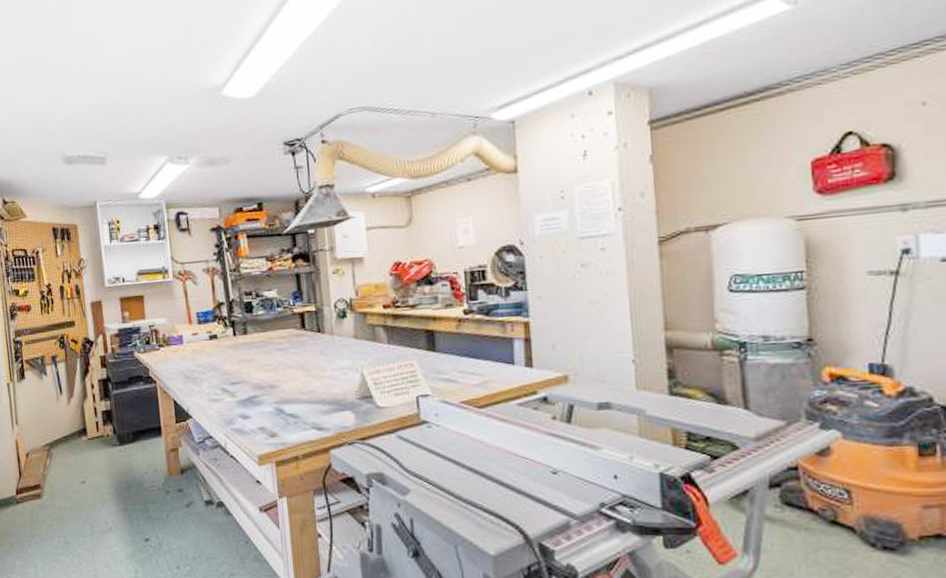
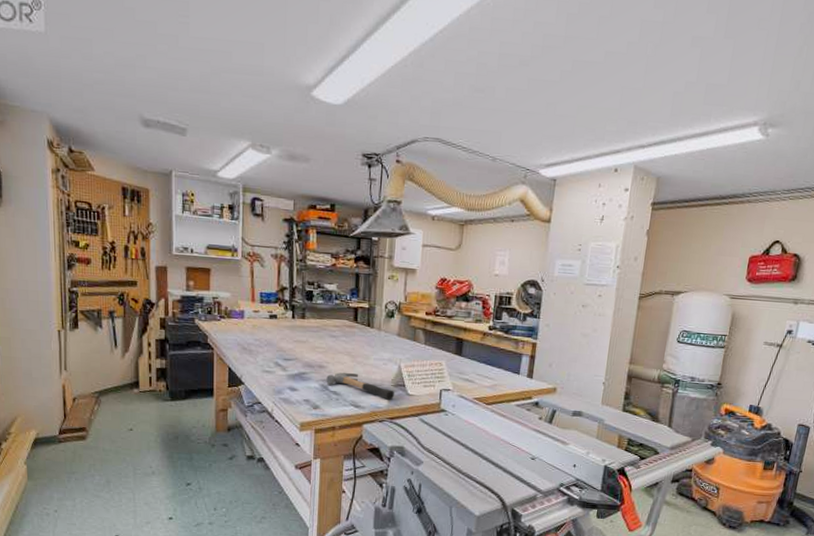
claw hammer: none [280,389,361,417] -> present [326,372,394,400]

